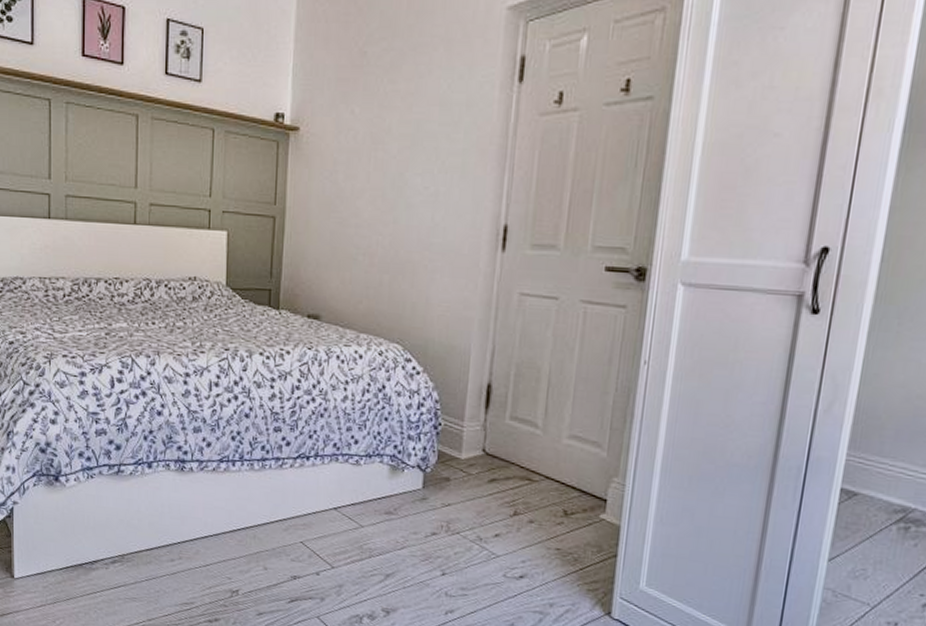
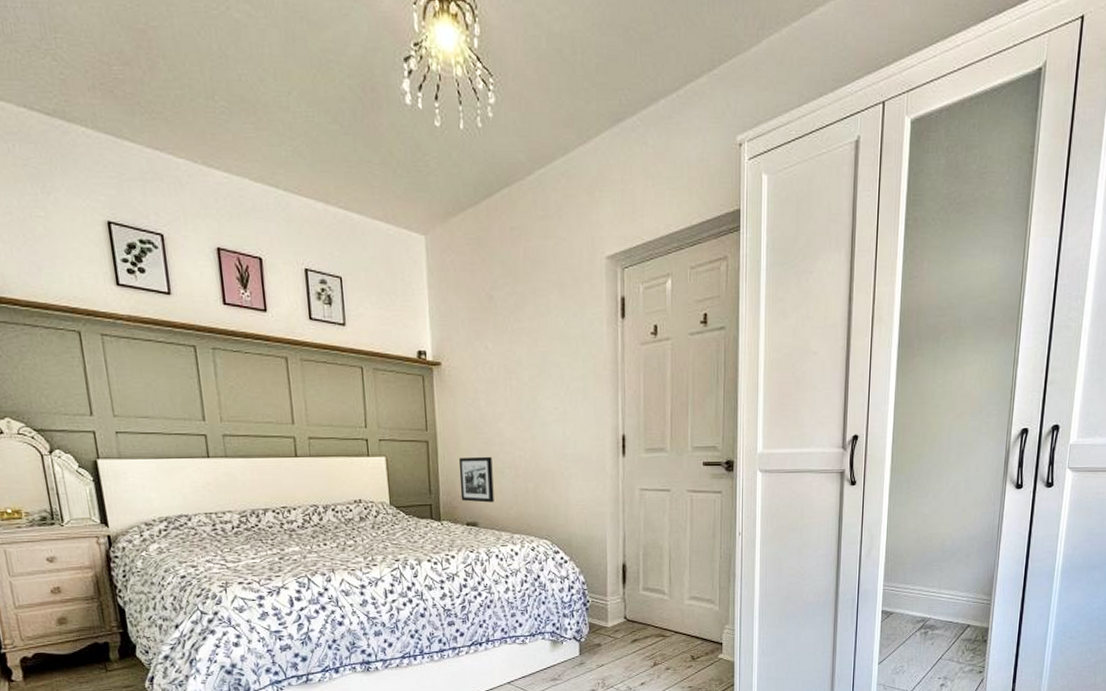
picture frame: none [304,238,345,294] -> present [458,456,494,503]

